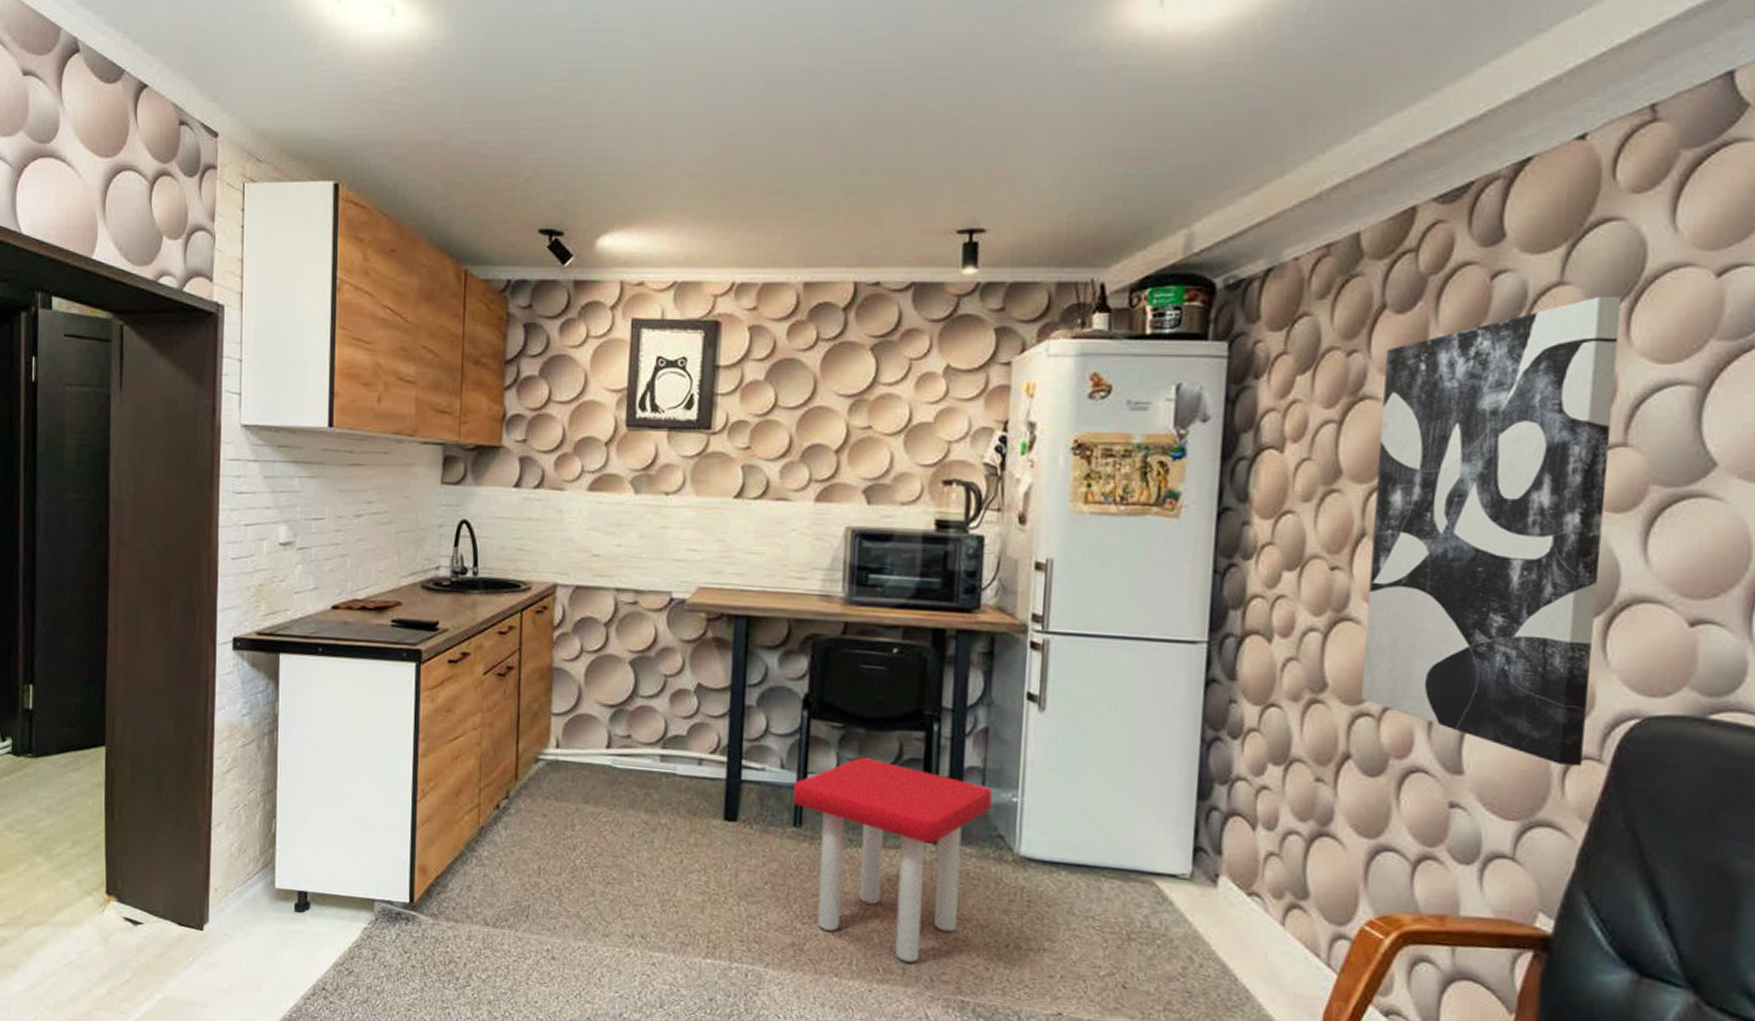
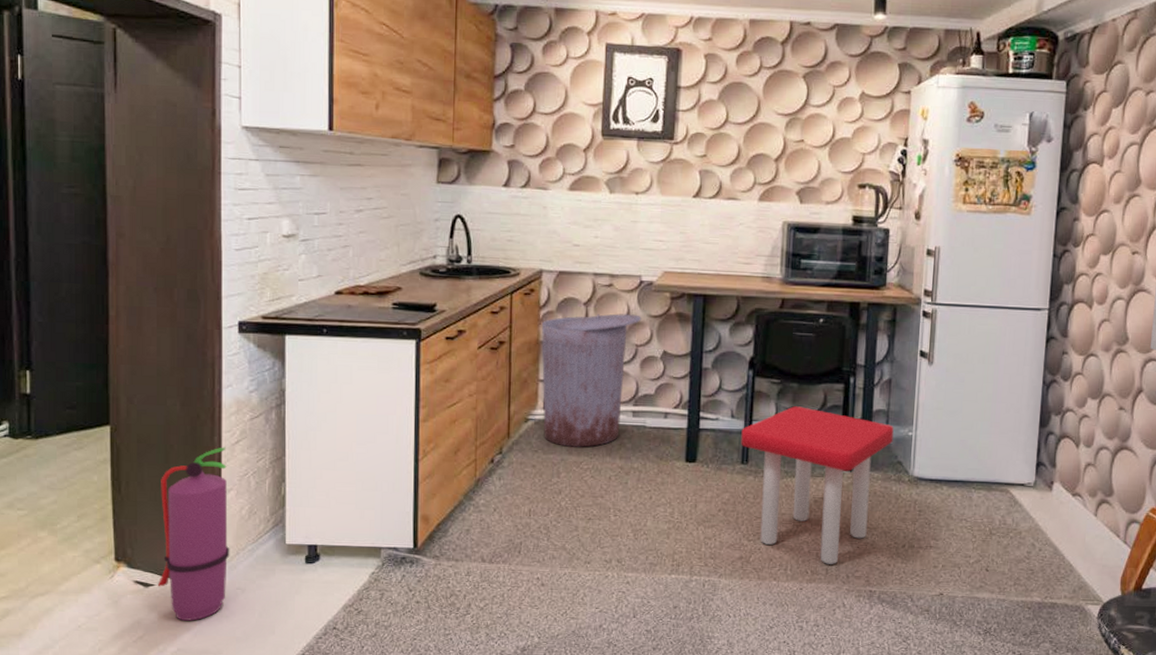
fire extinguisher: none [146,775,219,967] -> present [157,447,230,621]
trash can: none [555,637,672,796] -> present [542,313,641,447]

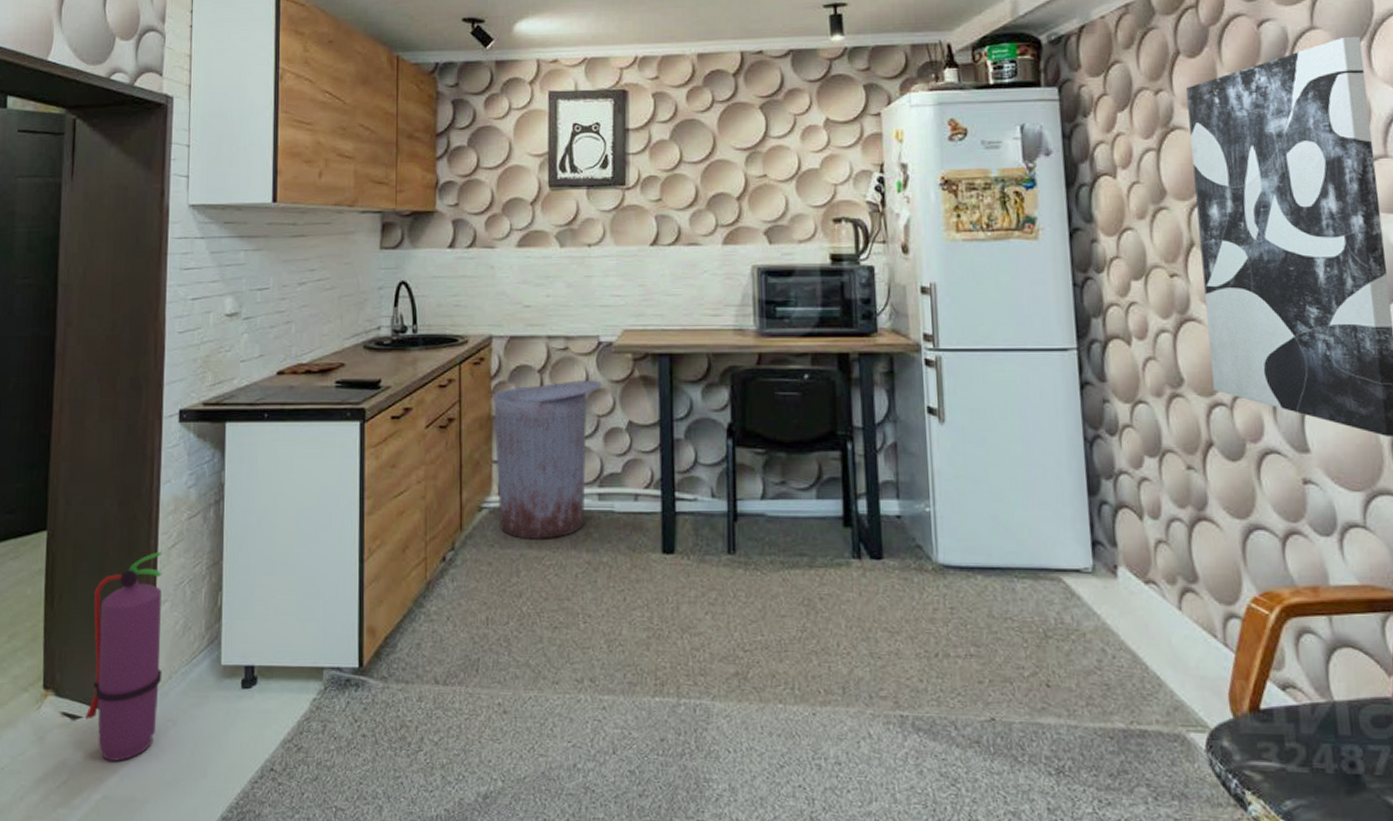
stool: present [741,406,894,565] -> none [725,480,907,681]

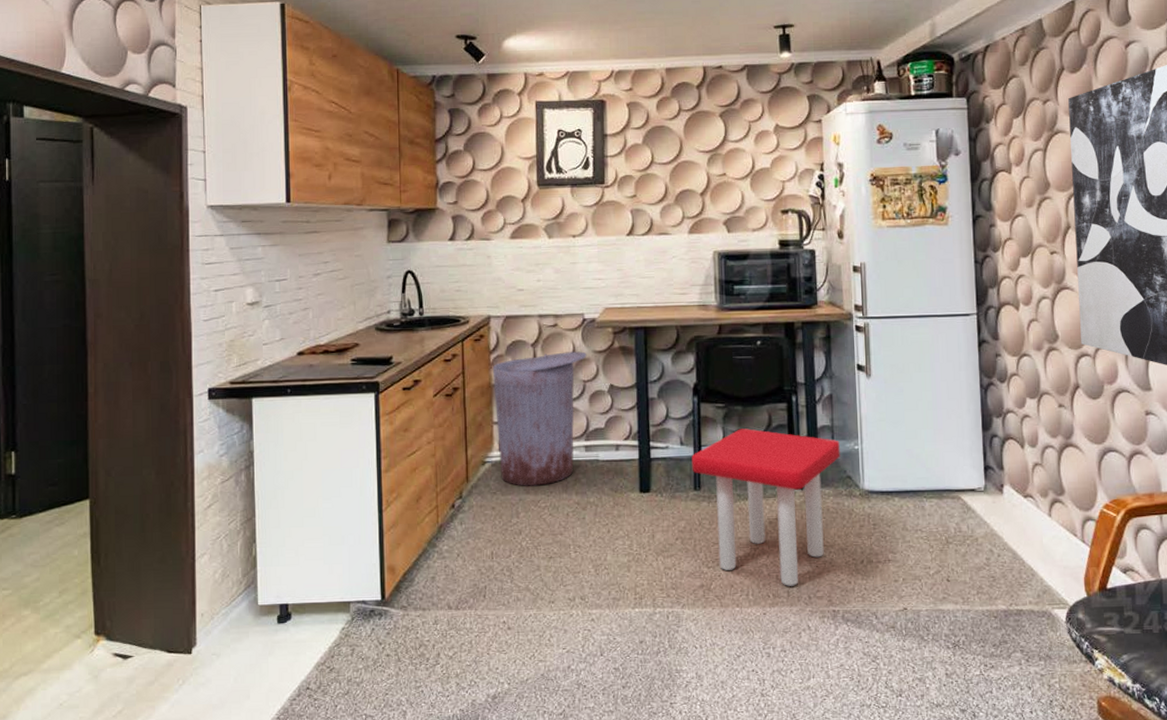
fire extinguisher: present [85,551,162,761] -> none [135,512,205,691]
stool: none [725,480,907,681] -> present [691,428,840,586]

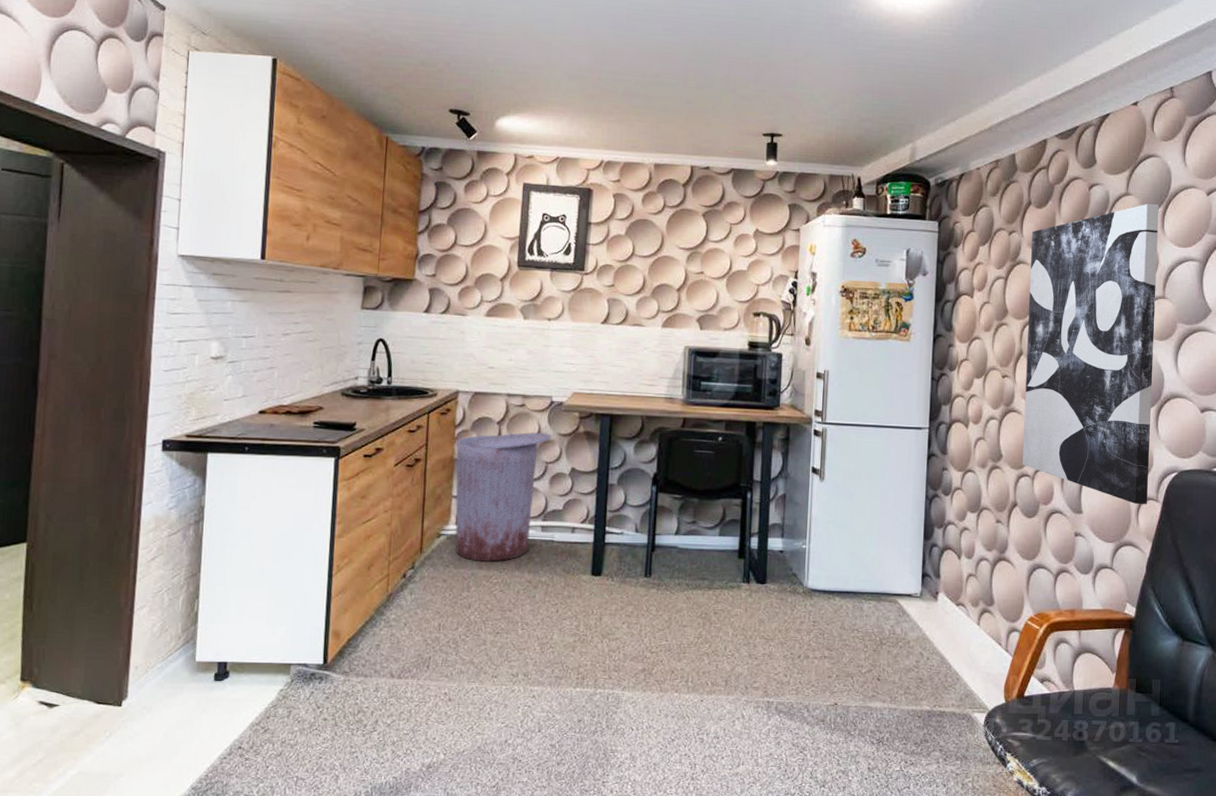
stool: present [691,428,840,586] -> none [644,520,789,676]

